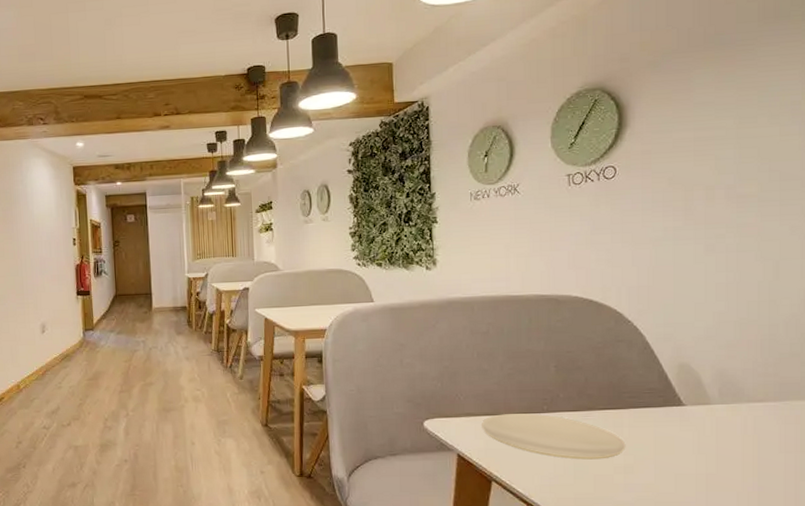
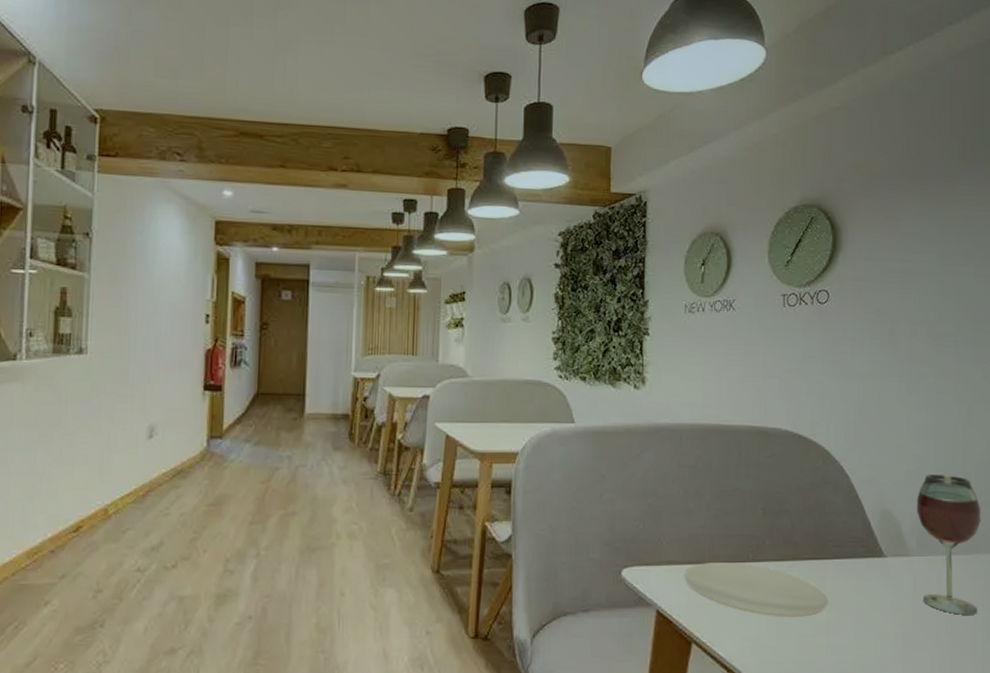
wineglass: none [717,328,792,457] -> present [916,475,982,615]

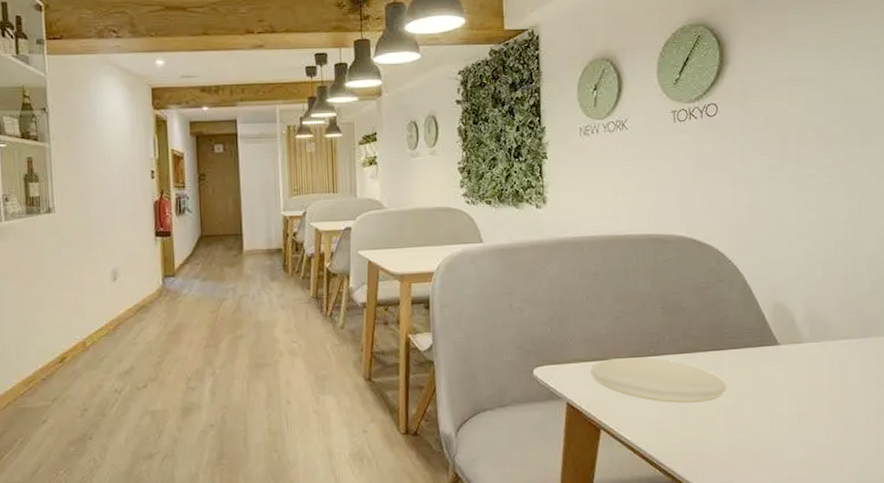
wineglass: present [916,475,982,615] -> none [808,267,873,393]

